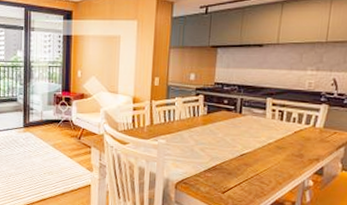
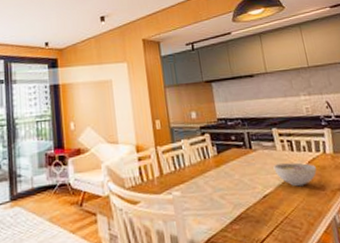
bowl: none [257,130,300,152] -> present [273,162,317,187]

